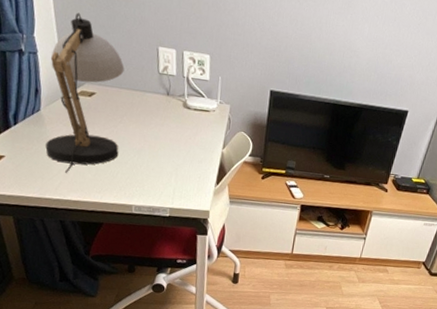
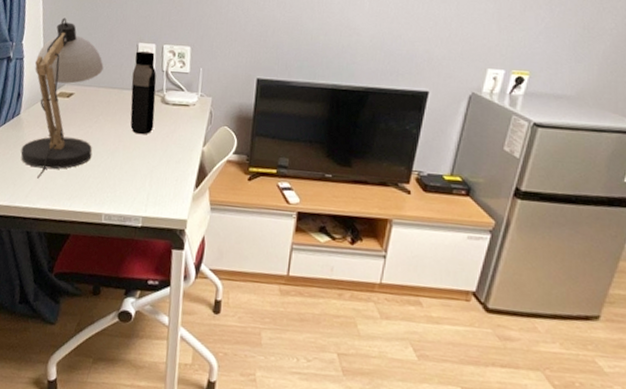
water bottle: none [153,55,178,136] -> present [130,51,157,135]

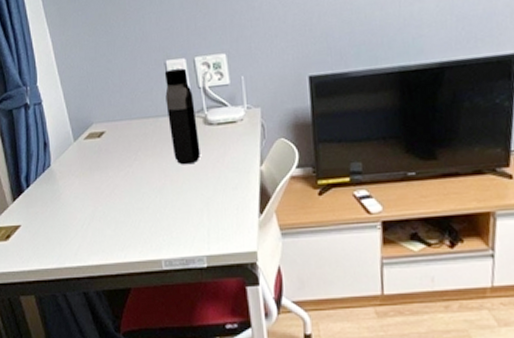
desk lamp: present [21,17,104,179] -> none [55,47,138,233]

